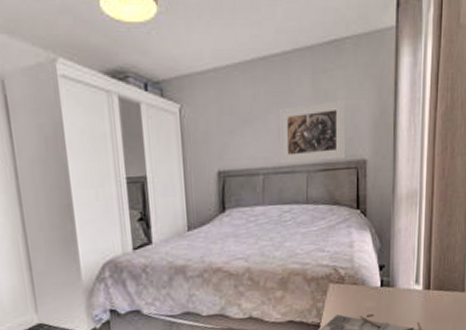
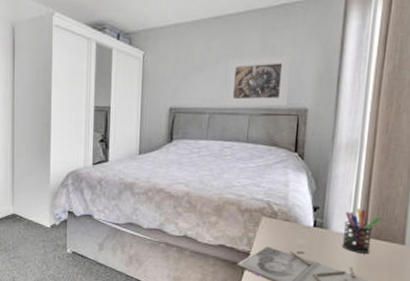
pen holder: none [409,260,443,307] -> present [342,208,382,253]

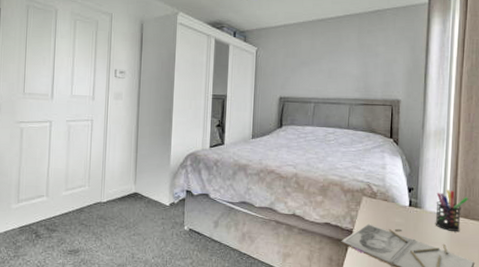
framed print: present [225,55,292,107] -> none [328,53,385,98]

